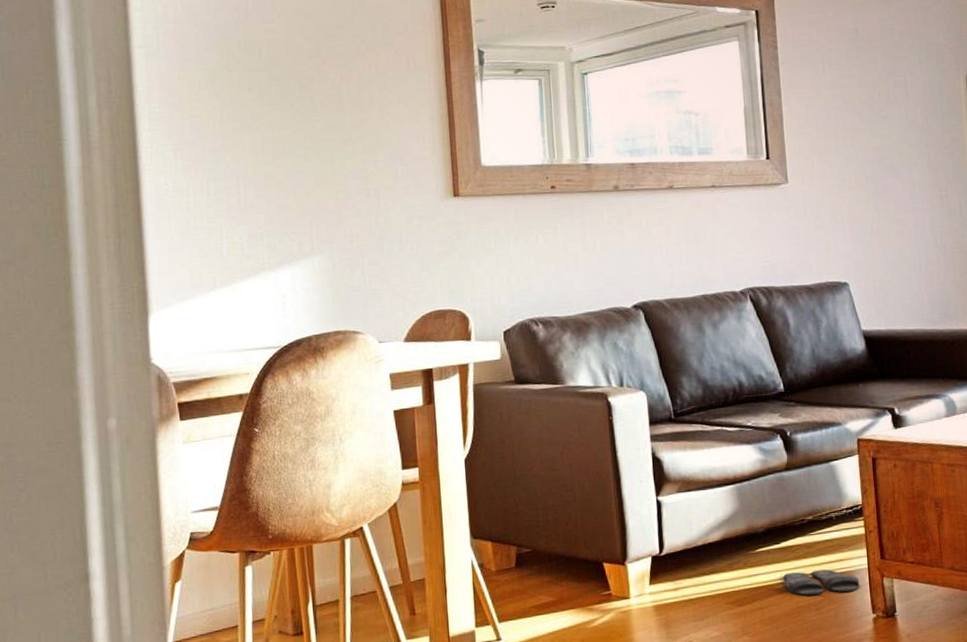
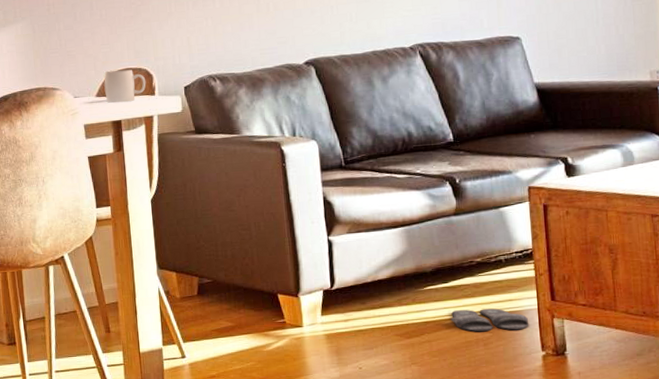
mug: none [413,311,461,350] -> present [104,69,146,103]

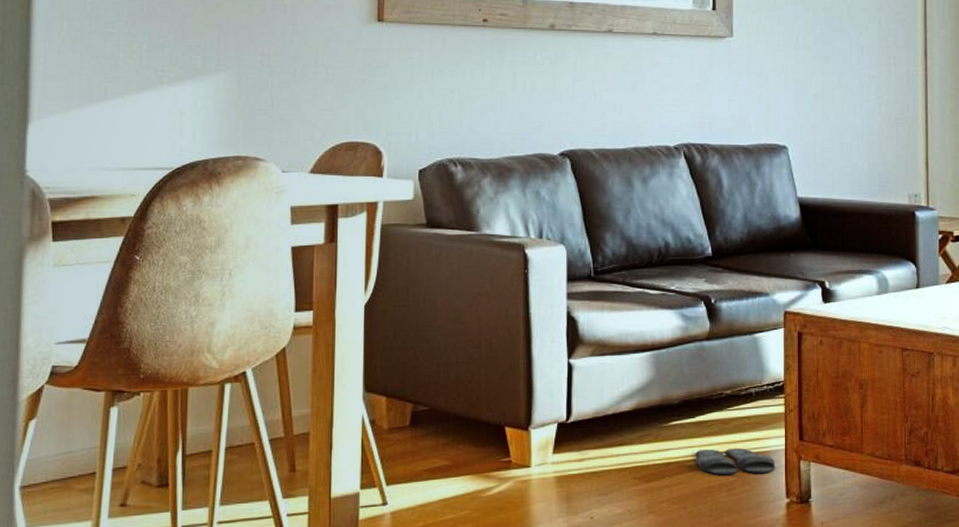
mug: present [104,69,146,103] -> none [321,142,374,183]

